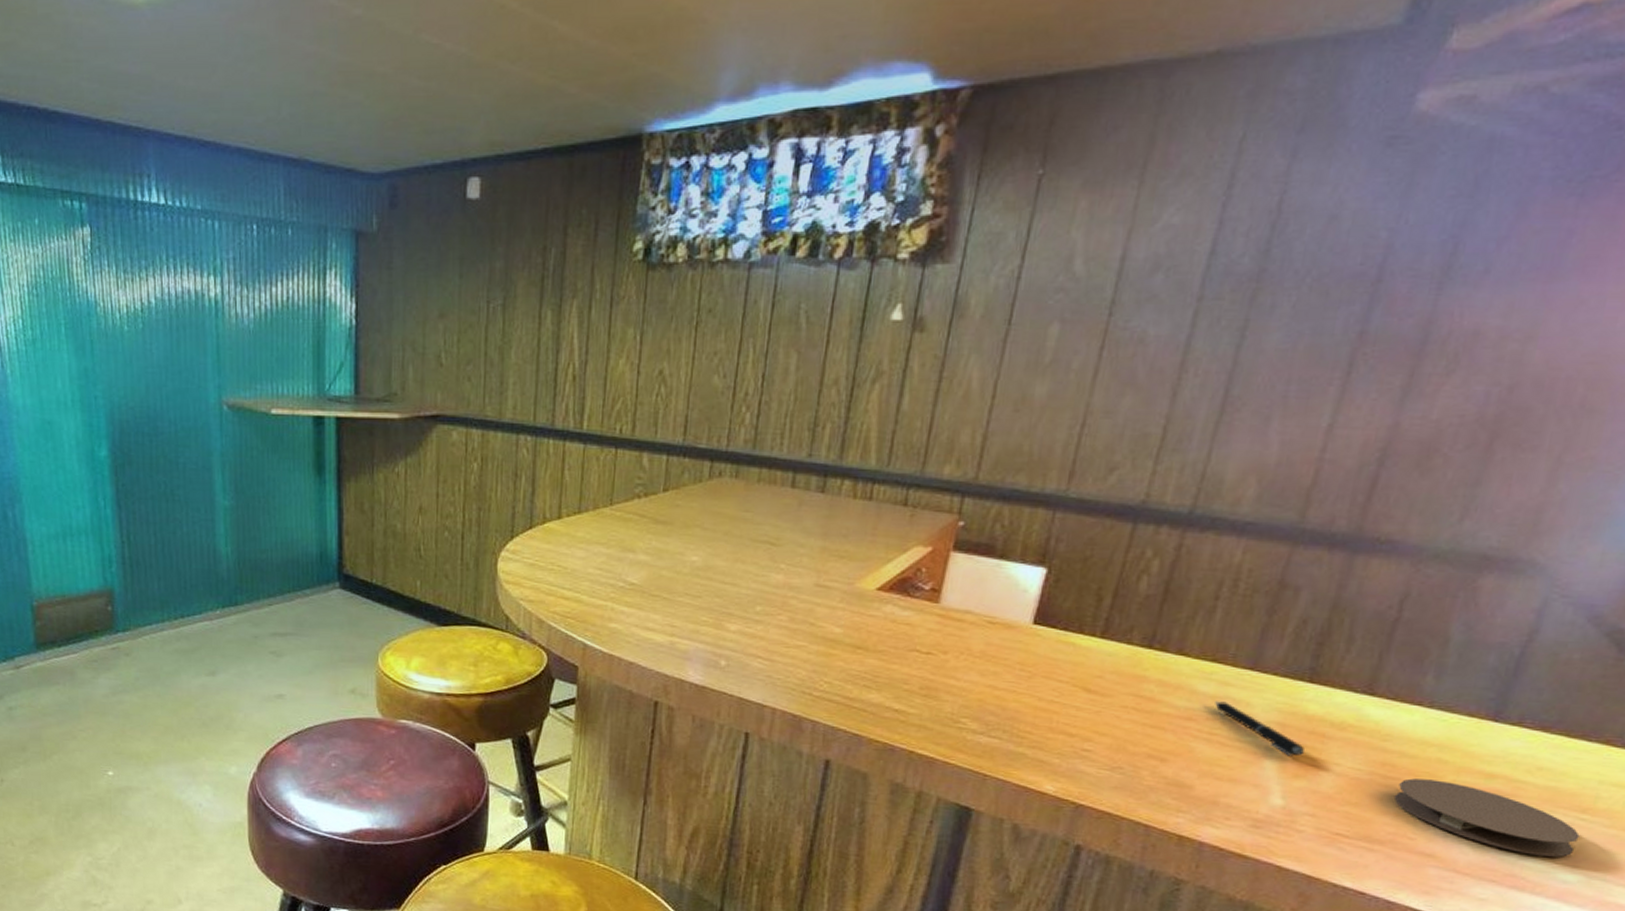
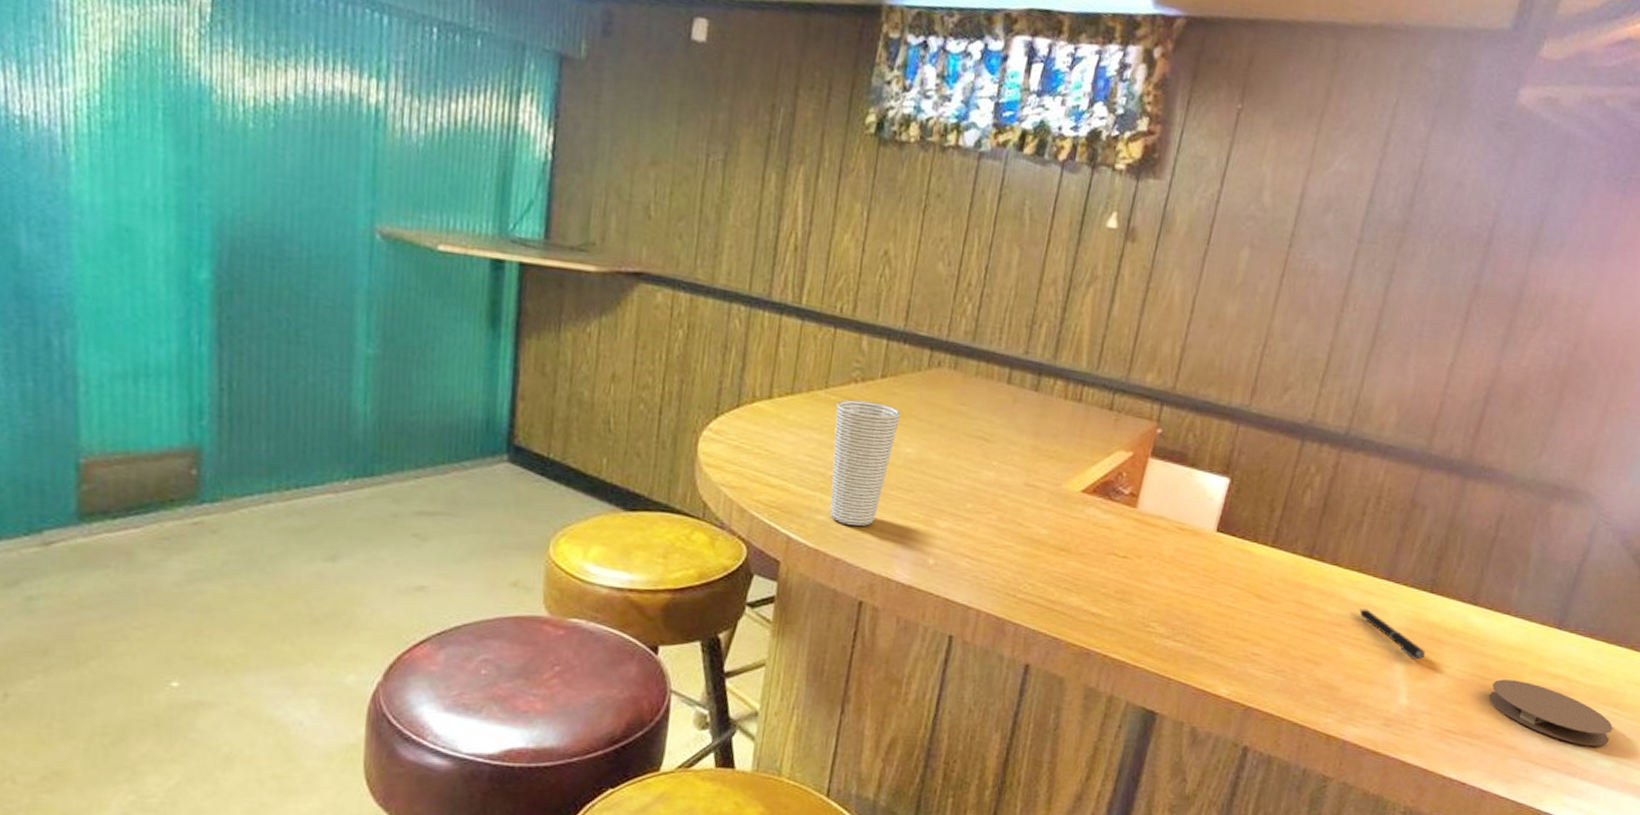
cup: none [621,514,685,631] -> present [830,399,901,526]

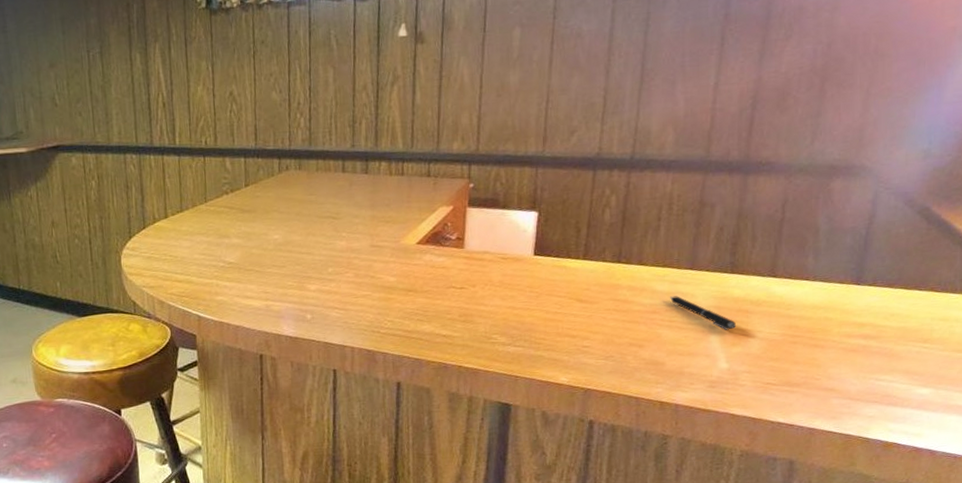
cup: present [830,399,901,526] -> none [215,205,265,300]
coaster: present [1488,679,1613,746] -> none [801,333,926,379]

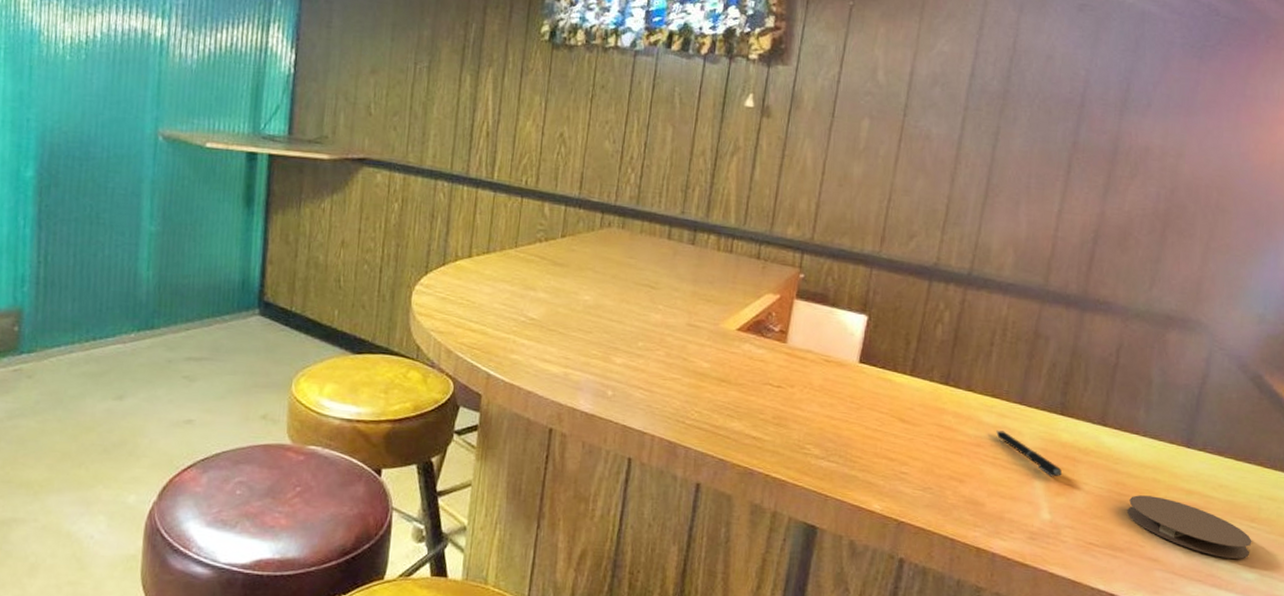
coaster: none [801,333,926,379] -> present [1126,495,1252,559]

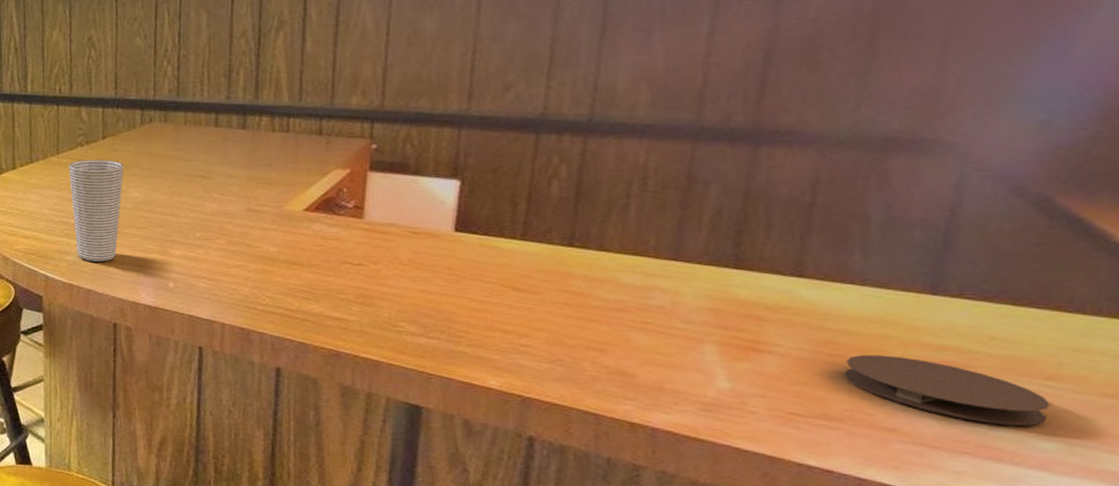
cup: none [522,256,579,363] -> present [68,159,124,261]
pen: present [996,430,1063,477] -> none [644,292,743,340]

